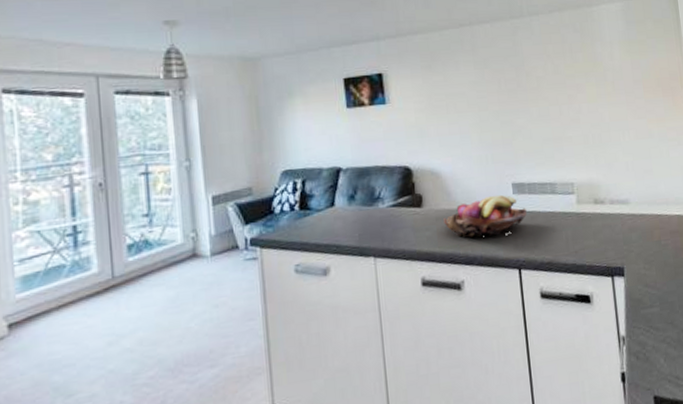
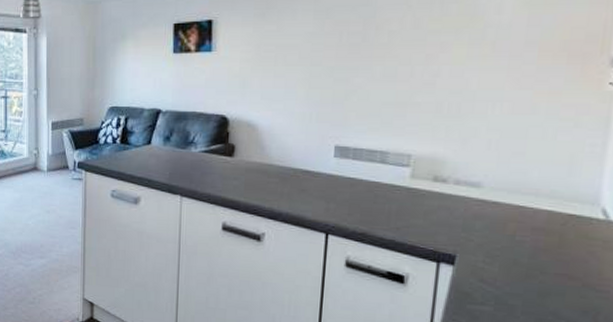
fruit basket: present [444,194,527,238] -> none [253,155,348,196]

